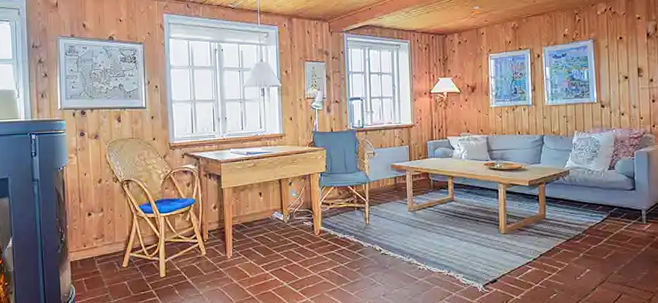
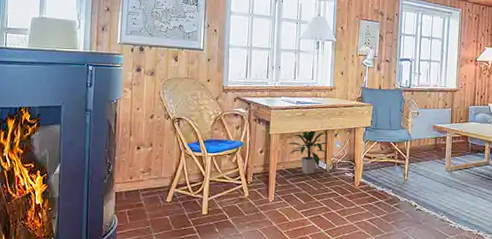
indoor plant: none [240,181,284,227] -> present [286,130,328,174]

